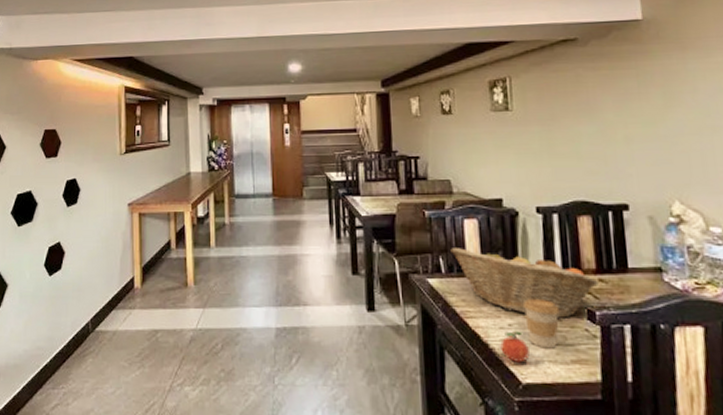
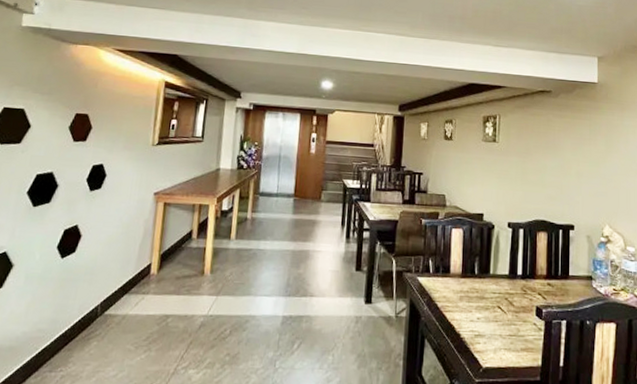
fruit basket: present [450,248,598,320] -> none [439,252,547,315]
apple: present [500,330,530,362] -> none [469,322,491,350]
coffee cup: present [524,298,560,349] -> none [490,296,517,339]

